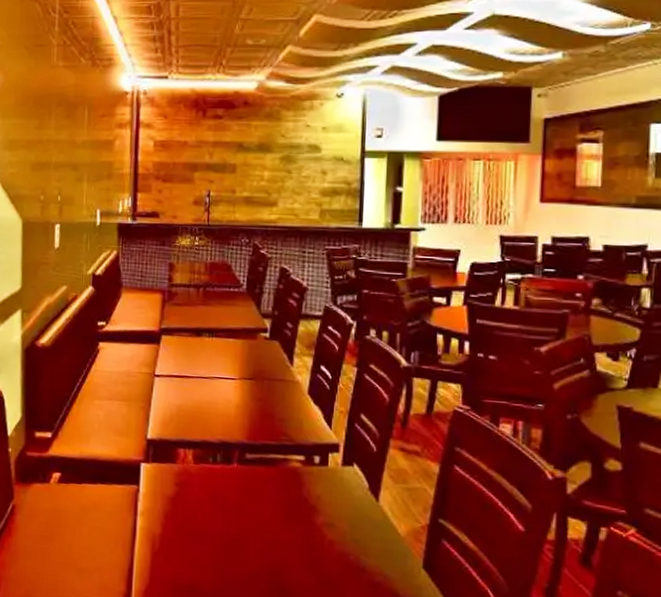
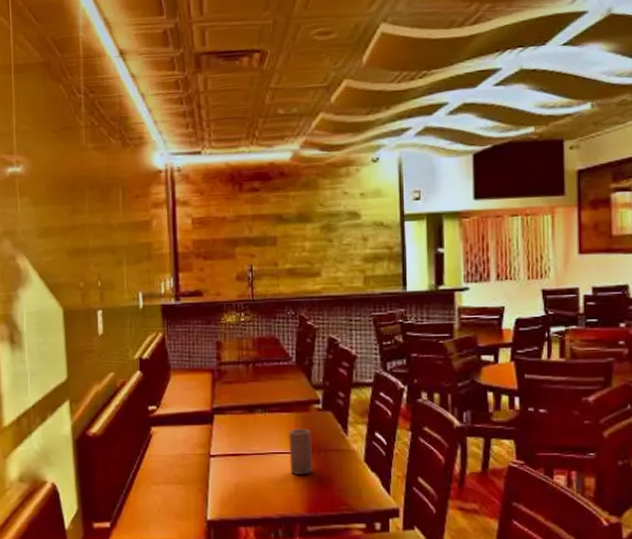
candle: none [233,355,257,402] -> present [288,427,313,475]

